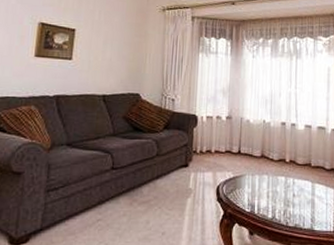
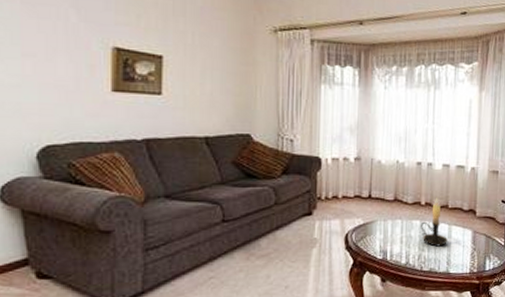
candle holder: none [286,156,311,203] -> present [421,197,448,247]

